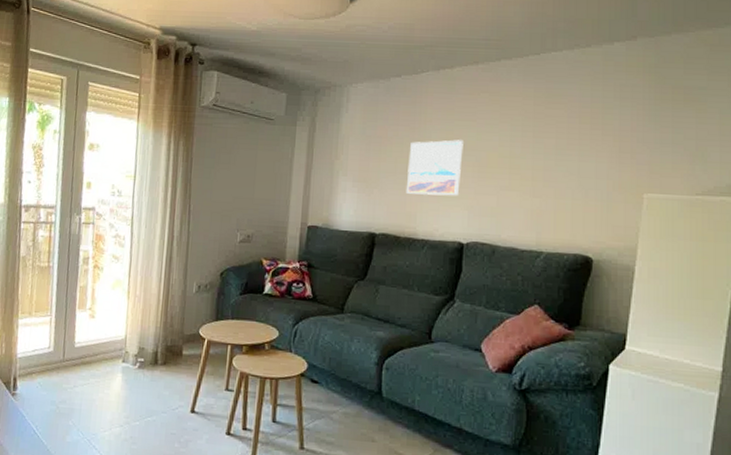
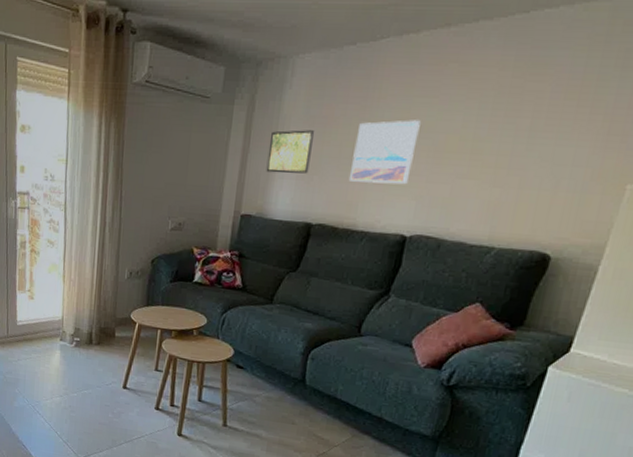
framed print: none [329,148,372,187] -> present [266,130,315,174]

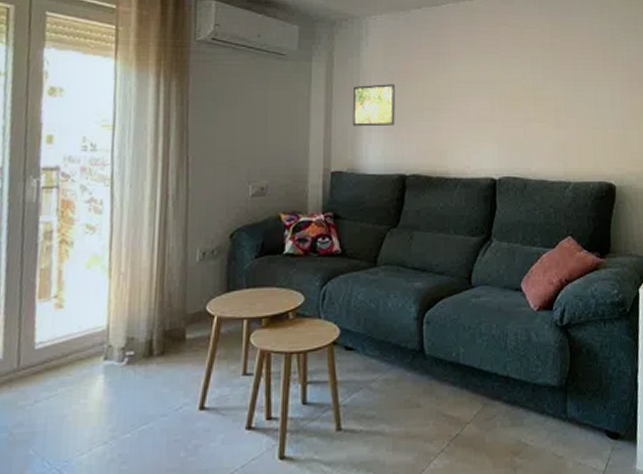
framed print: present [348,120,421,185] -> none [434,73,488,131]

